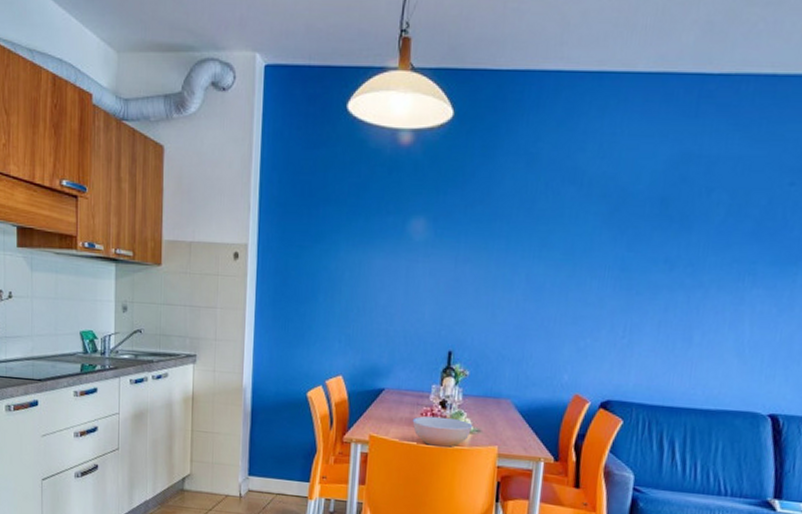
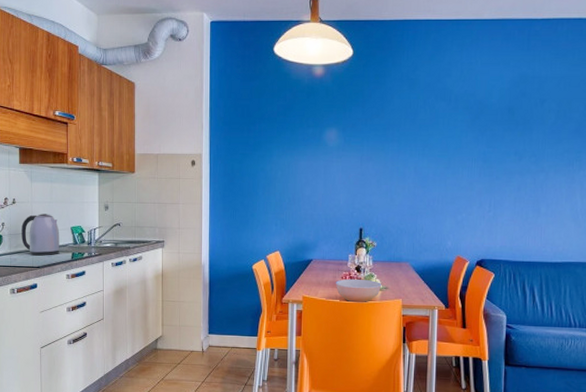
kettle: none [19,312,66,367] -> present [21,214,60,256]

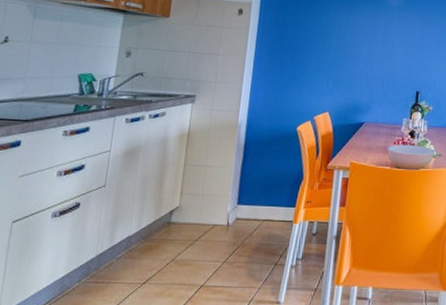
kettle: present [21,214,60,256] -> none [8,56,63,108]

